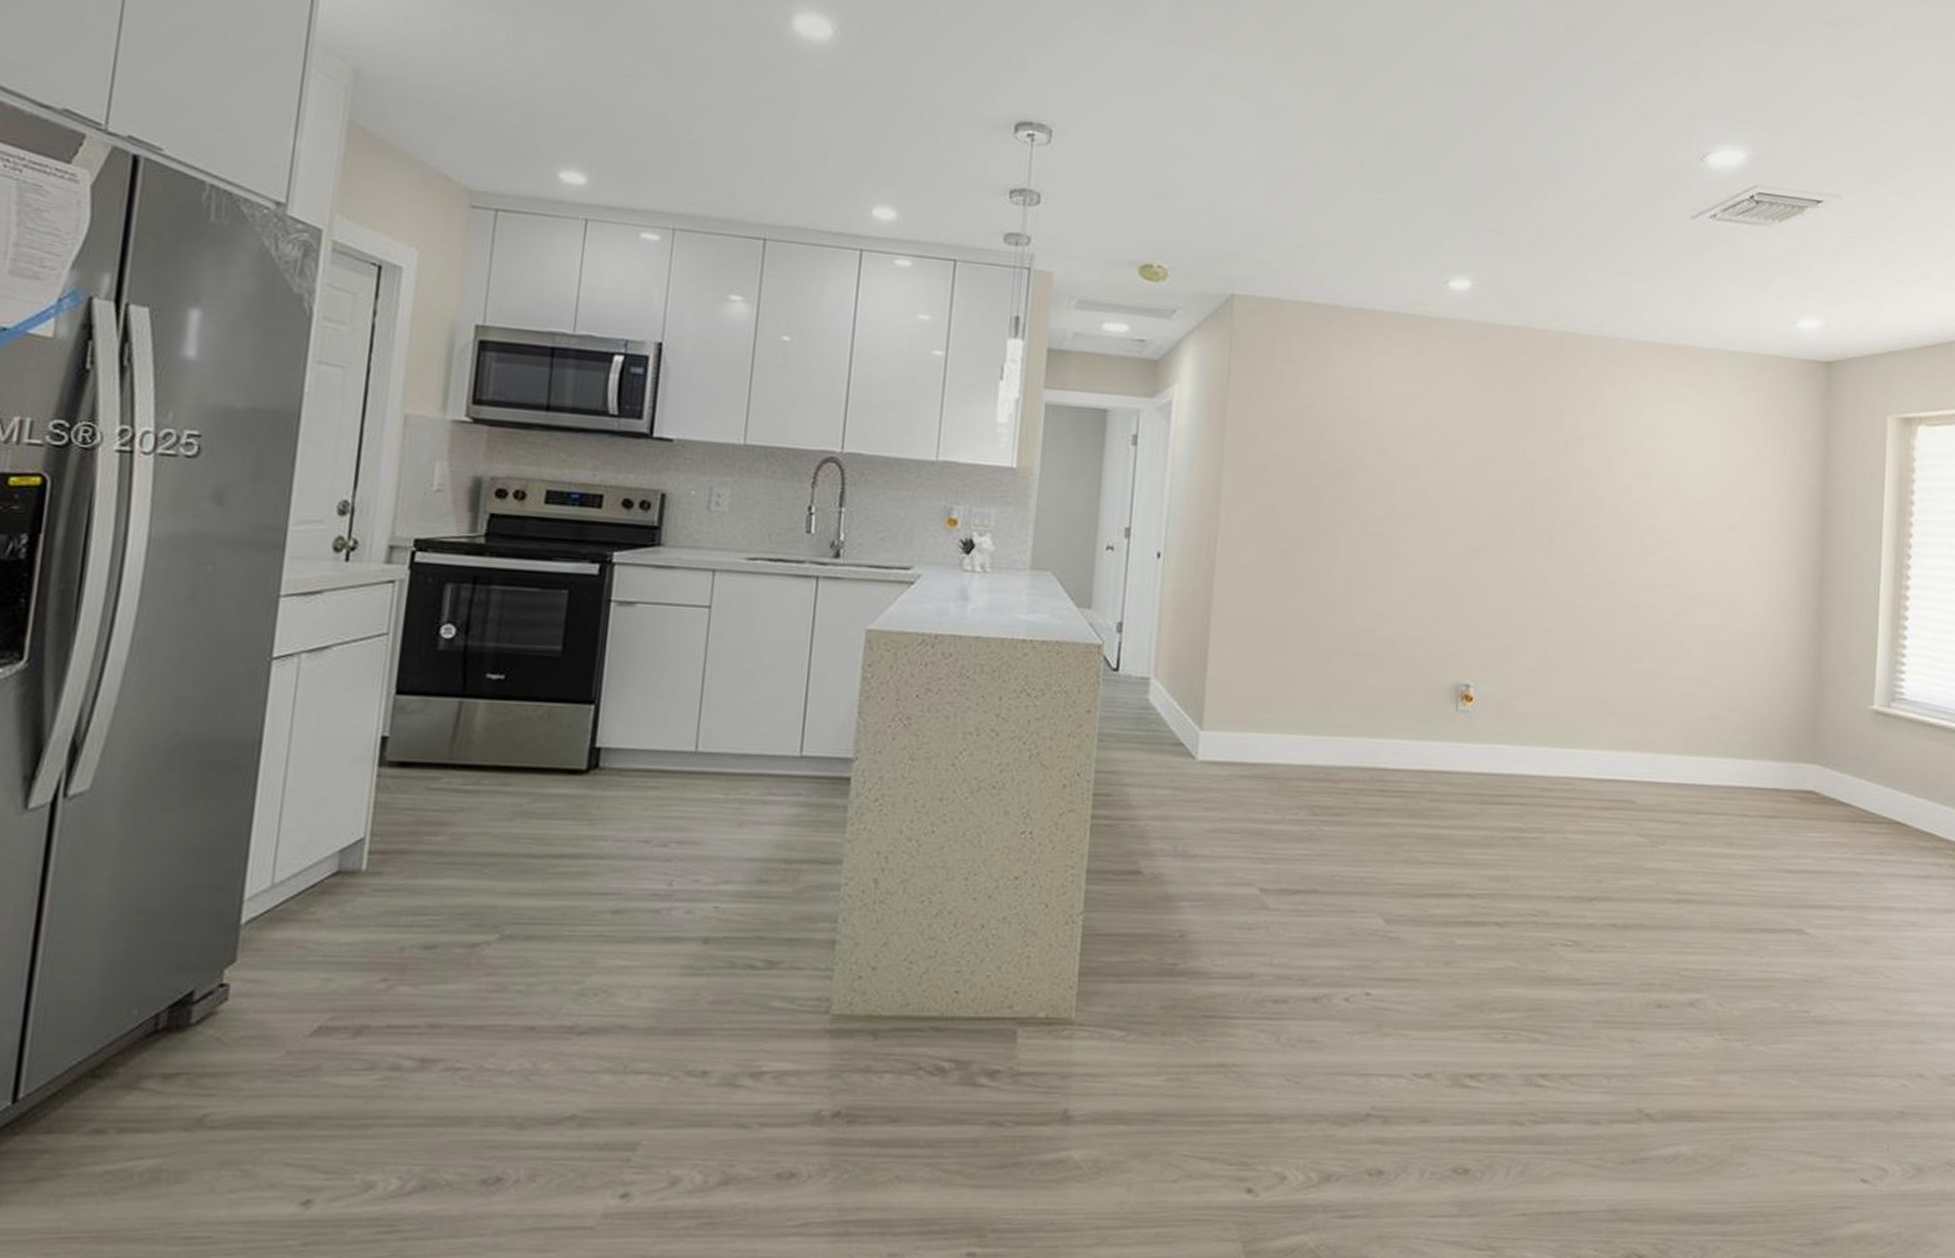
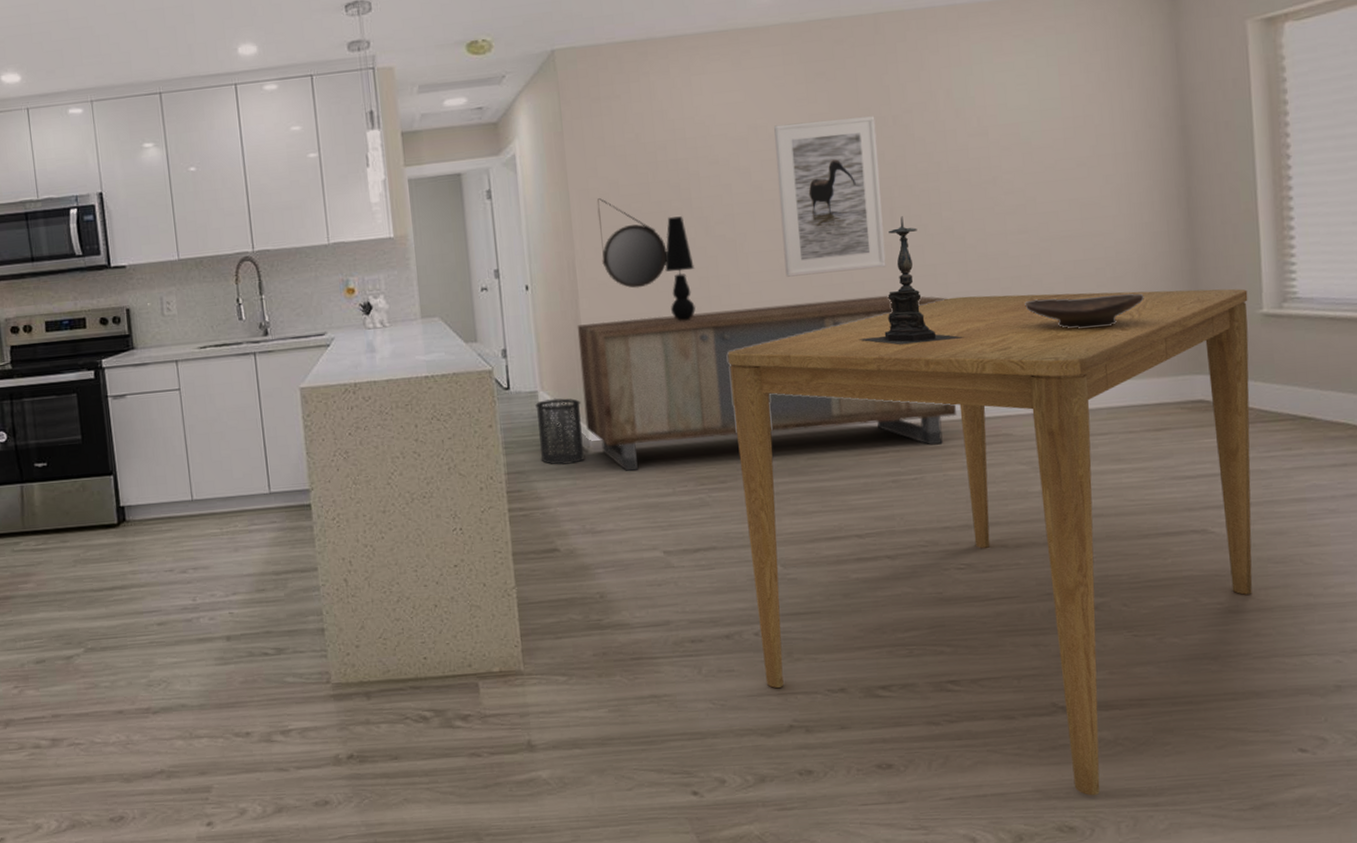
trash can: none [1141,689,1197,772] -> present [535,398,584,466]
sideboard: none [1198,608,1592,803] -> present [577,295,957,472]
home mirror: none [1247,468,1319,578] -> present [597,198,668,289]
table lamp: none [1312,503,1344,624] -> present [665,216,696,321]
dining table: none [1348,644,1862,1220] -> present [727,288,1253,796]
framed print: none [1437,426,1548,600] -> present [774,116,886,277]
candle holder: none [1500,548,1603,690] -> present [859,216,964,345]
decorative bowl: none [1663,660,1772,700] -> present [1025,293,1144,329]

